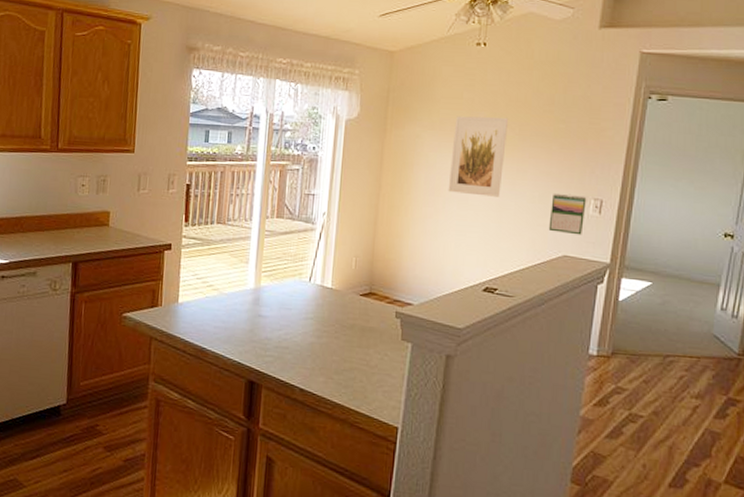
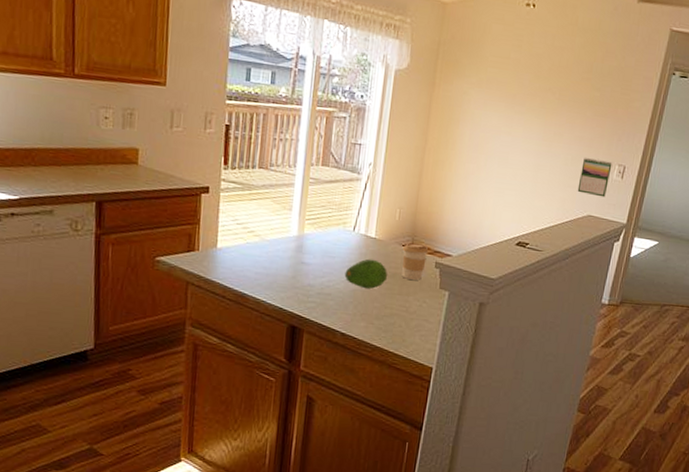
fruit: none [301,310,345,341] -> present [344,259,387,289]
coffee cup: none [360,291,388,331] -> present [402,242,429,280]
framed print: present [448,116,509,197] -> none [490,75,551,158]

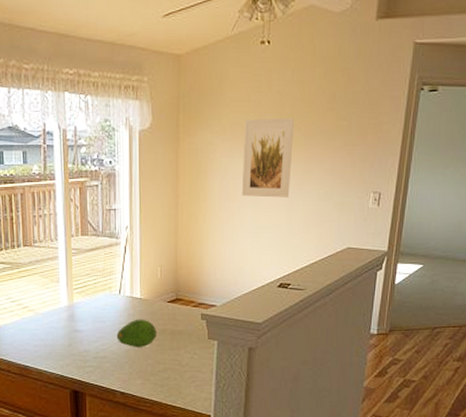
coffee cup: present [402,242,429,280] -> none [167,297,193,334]
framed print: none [490,75,551,158] -> present [241,117,295,198]
calendar: present [577,158,612,198] -> none [333,189,367,228]

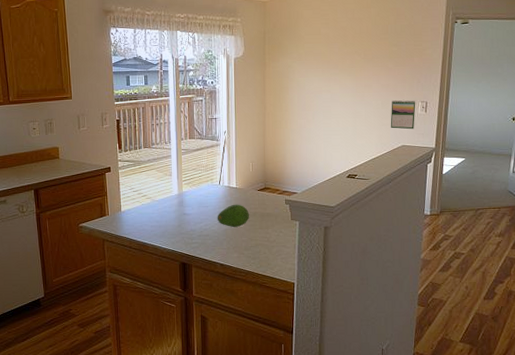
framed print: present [241,117,295,198] -> none [315,46,356,107]
calendar: none [333,189,367,228] -> present [390,99,416,130]

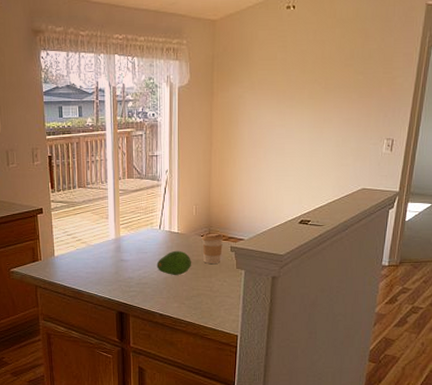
coffee cup: none [258,186,279,216] -> present [201,232,224,264]
calendar: present [390,99,416,130] -> none [350,136,381,171]

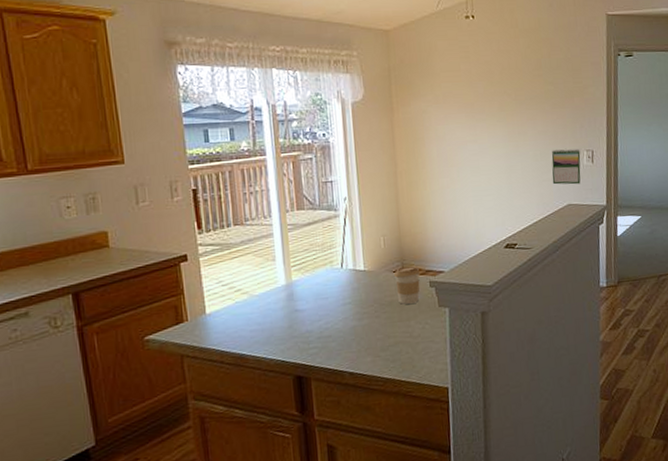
fruit: present [156,250,191,275] -> none [341,291,384,323]
calendar: none [350,136,381,171] -> present [551,148,581,185]

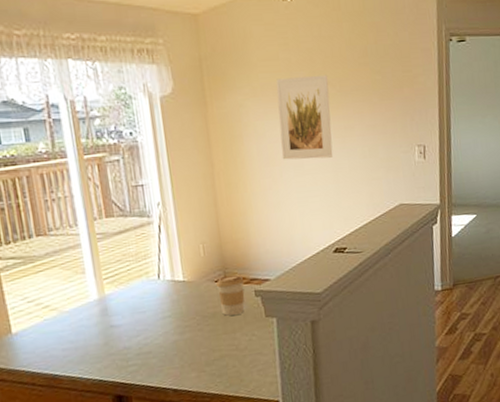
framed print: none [456,85,507,161] -> present [276,74,333,160]
calendar: present [551,148,581,185] -> none [381,143,413,184]

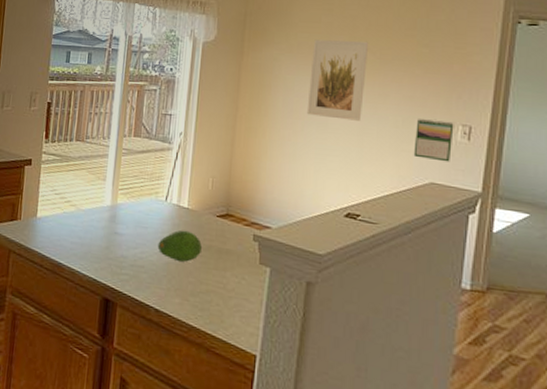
fruit: none [160,303,207,337] -> present [157,230,202,262]
coffee cup: present [215,274,245,316] -> none [216,213,245,254]
calendar: none [381,143,413,184] -> present [413,119,454,162]

